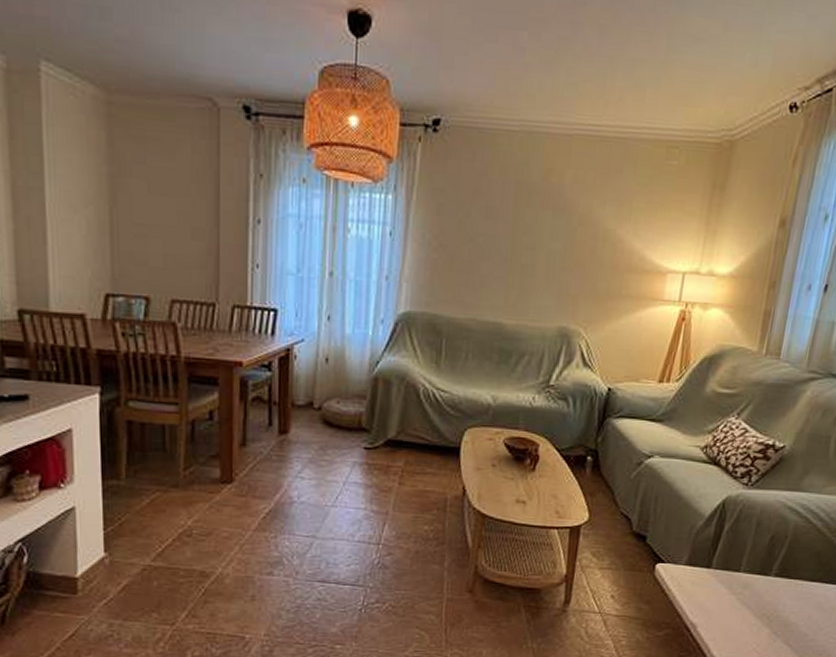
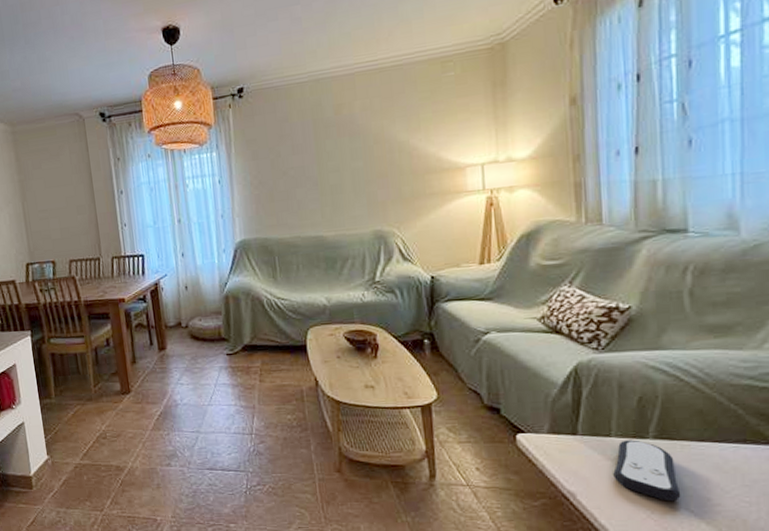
remote control: none [733,576,787,636] -> present [613,439,681,502]

